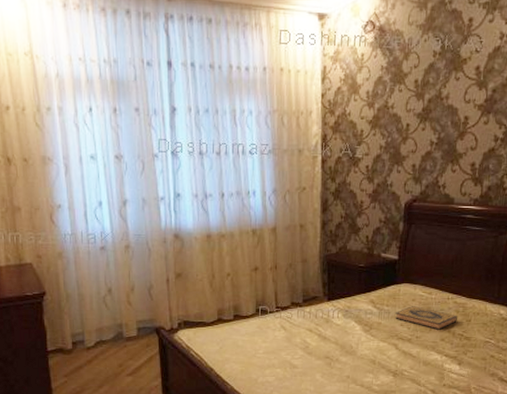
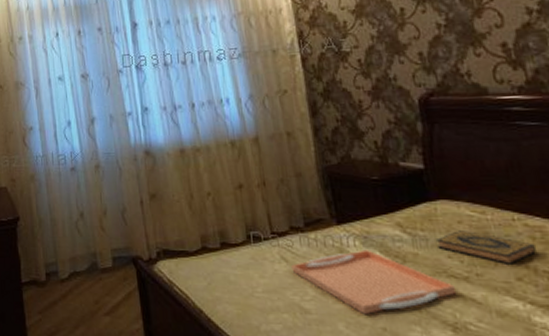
serving tray: none [288,320,402,368] -> present [291,249,457,315]

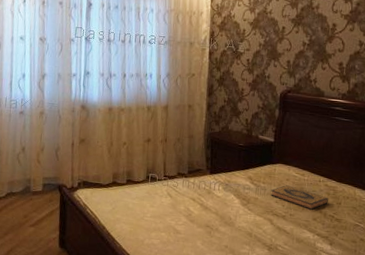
serving tray: present [291,249,457,315] -> none [173,193,276,237]

